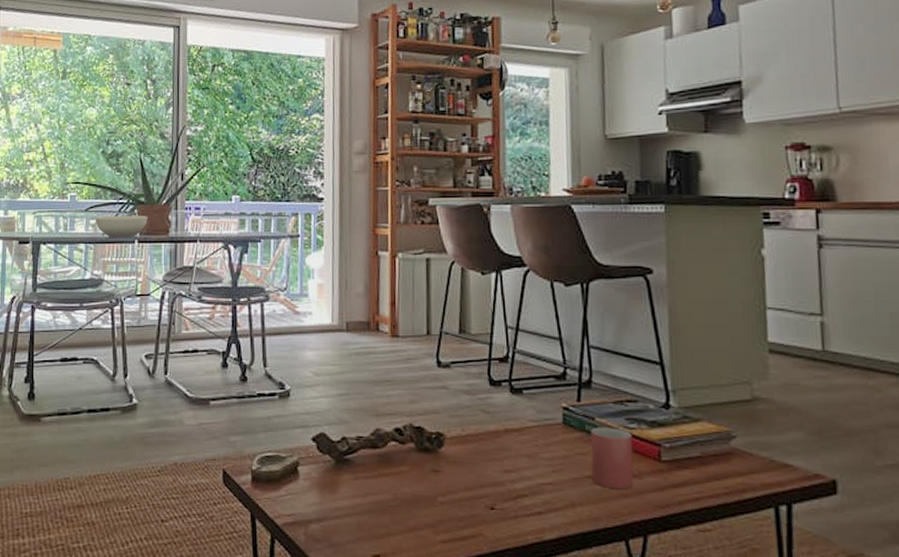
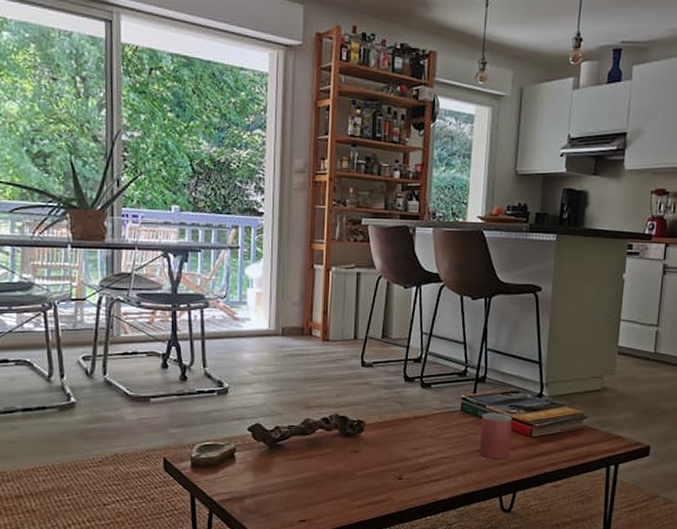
bowl: present [95,215,148,238] -> none [22,218,81,242]

